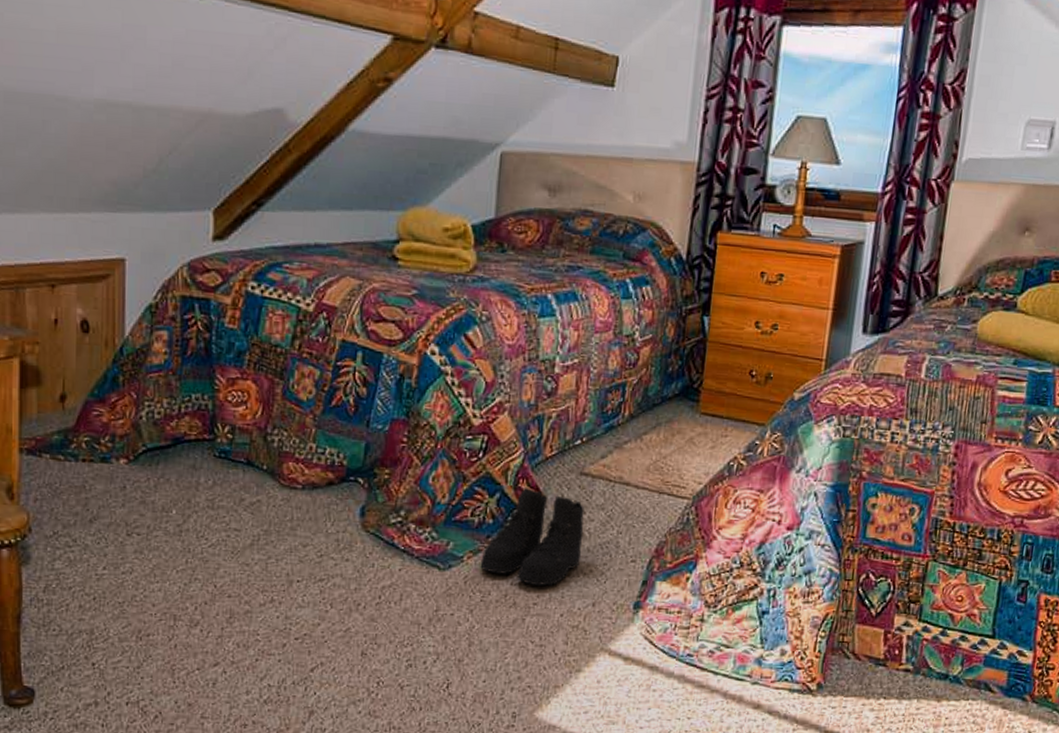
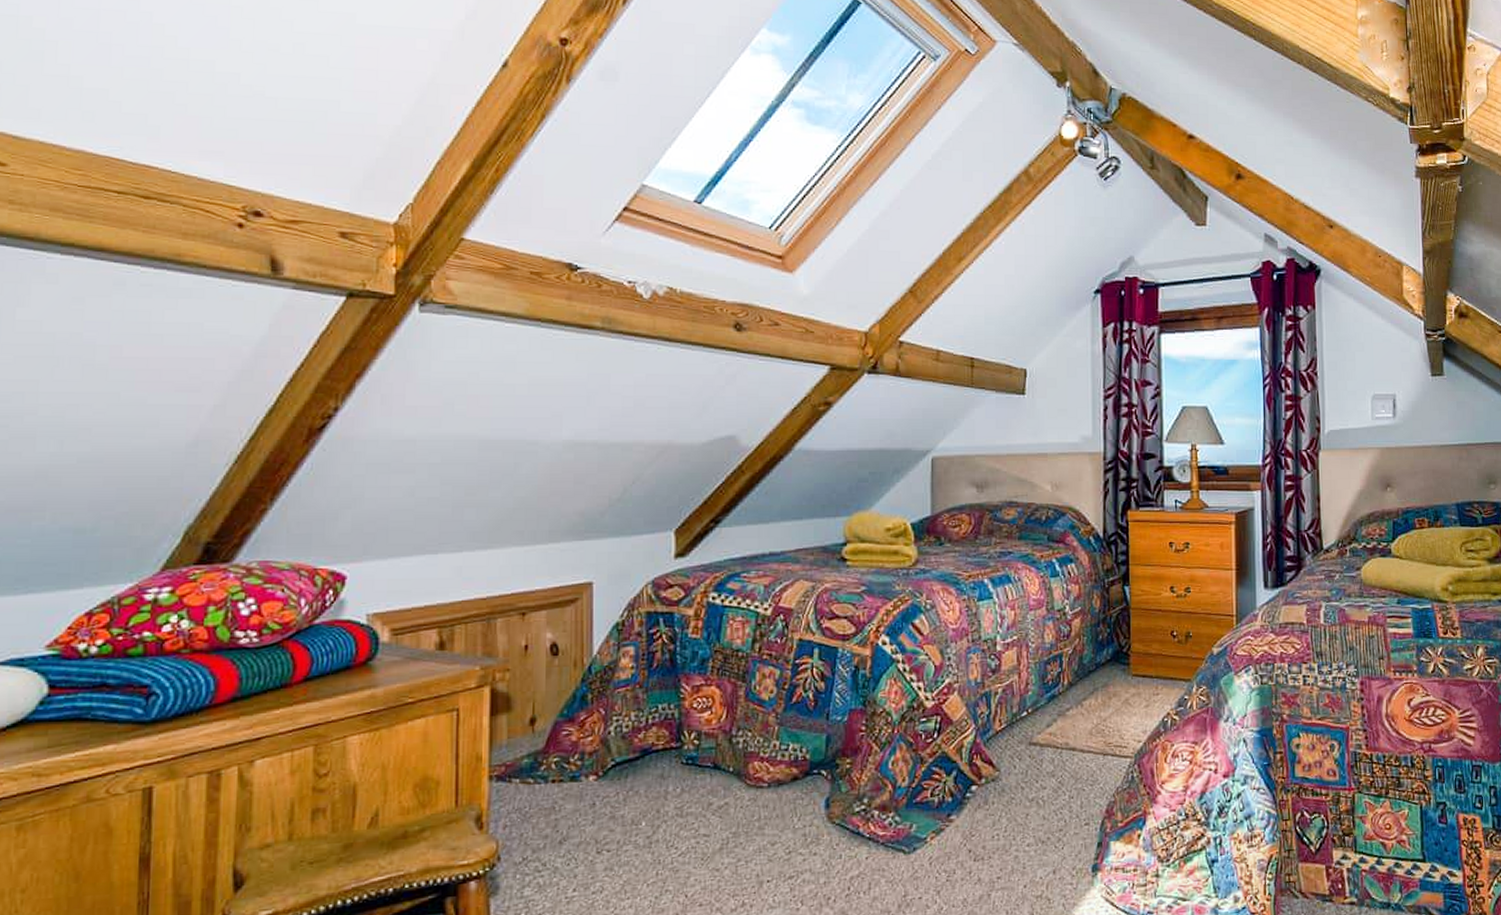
boots: present [480,488,585,587] -> none [943,763,1038,860]

